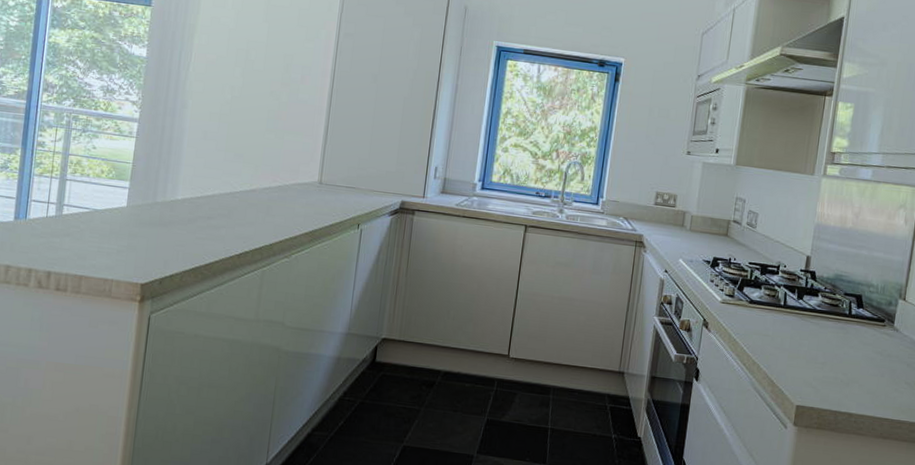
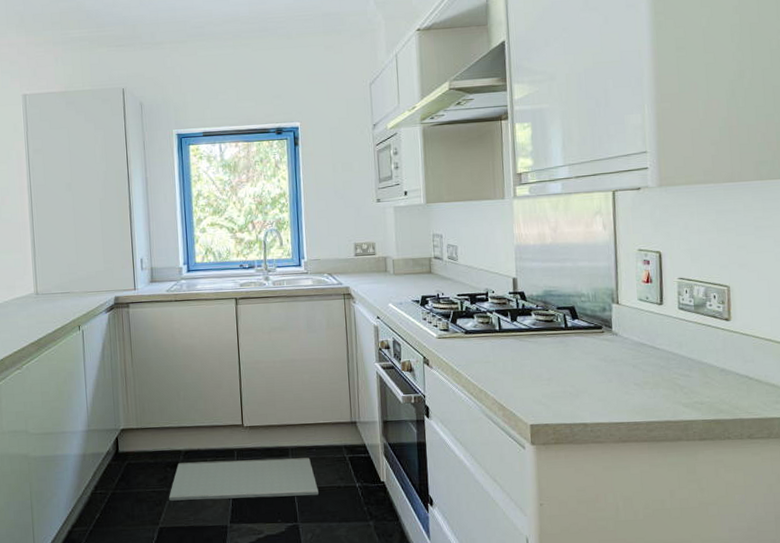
door mat: none [418,382,573,440] -> present [168,457,319,501]

